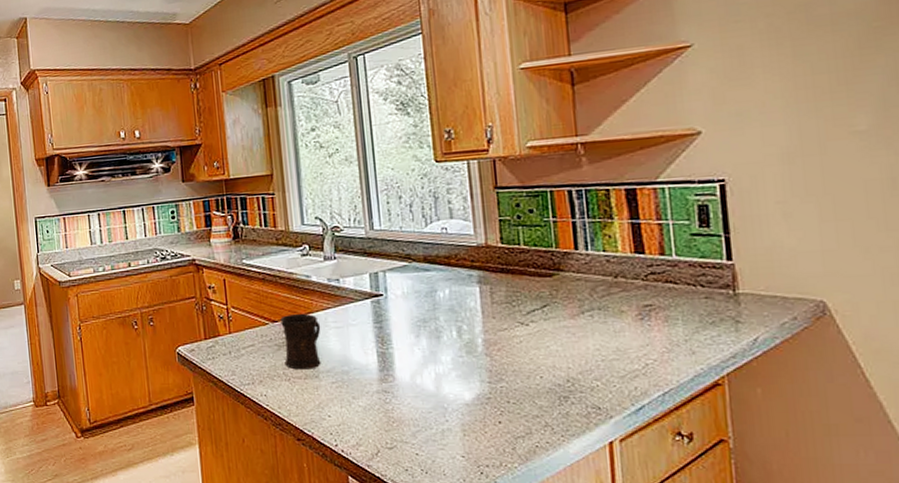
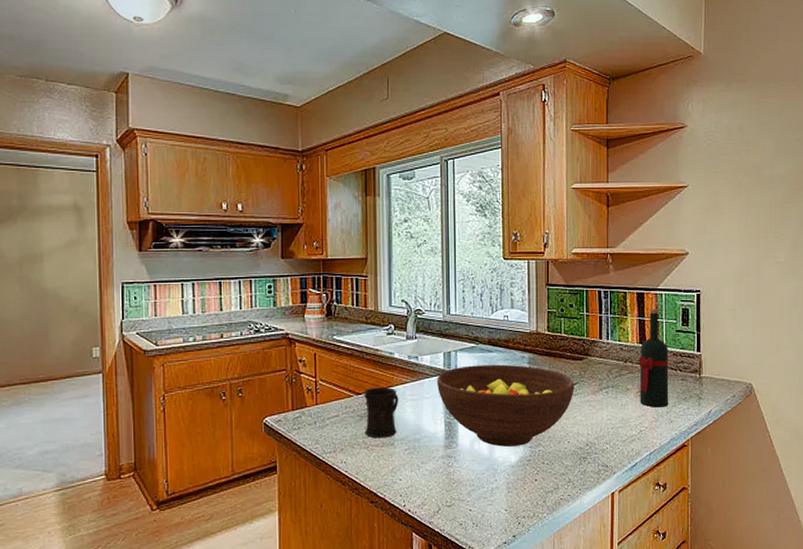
fruit bowl: none [364,284,544,382] -> present [437,364,574,447]
wine bottle: none [635,207,688,335] -> present [639,308,669,408]

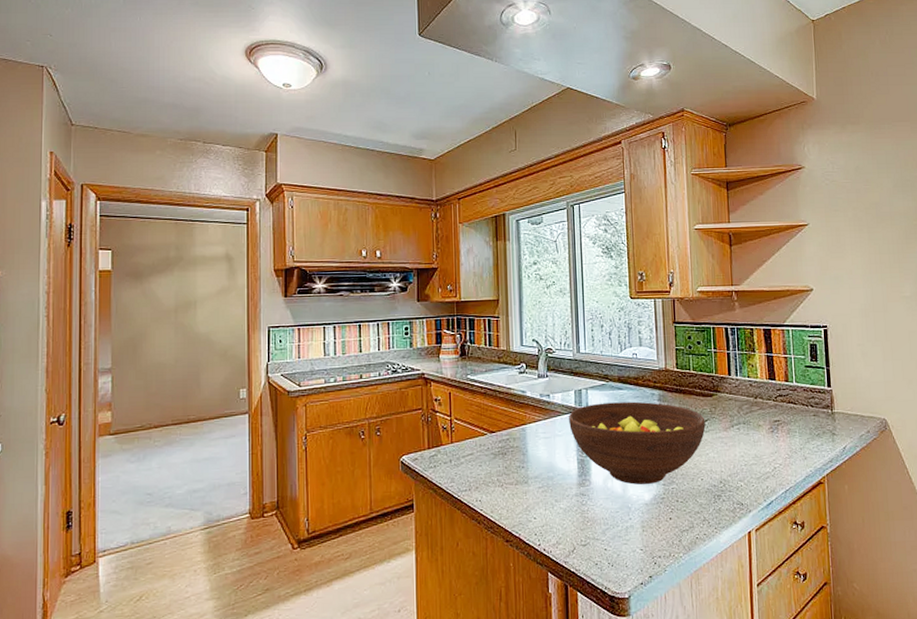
mug: present [364,387,399,438] -> none [498,425,532,476]
wine bottle: present [639,308,669,408] -> none [769,344,802,444]

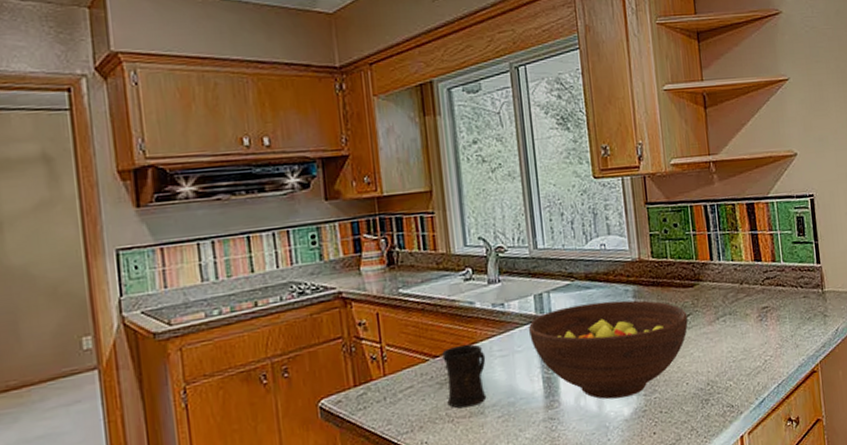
mug: none [498,425,532,476] -> present [442,344,487,408]

